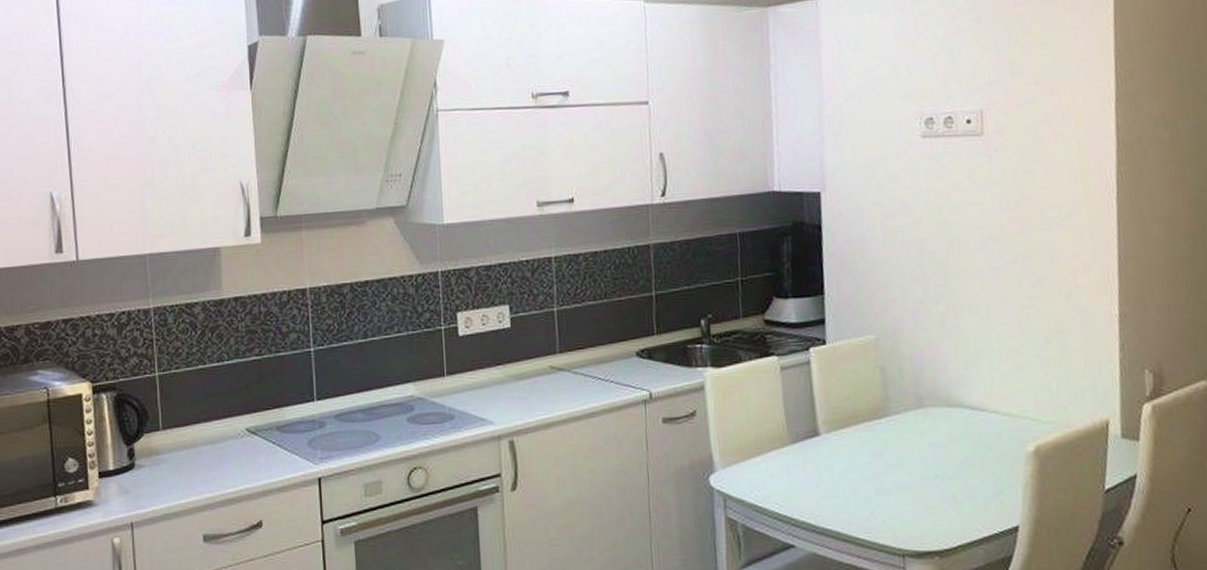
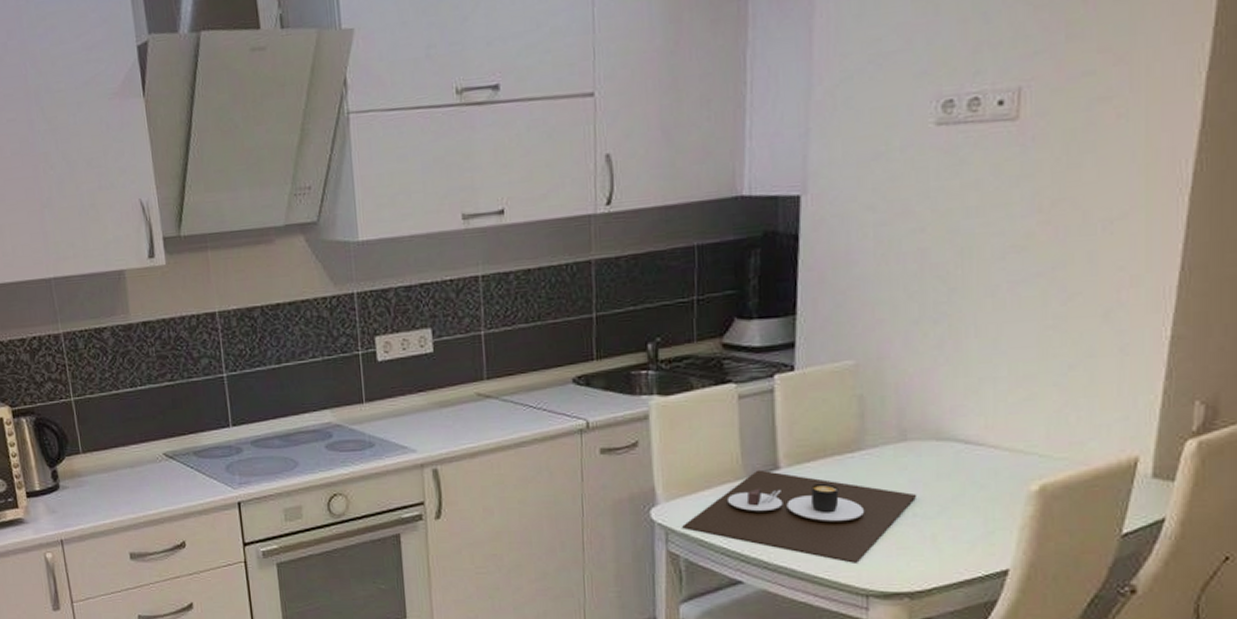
place setting: none [738,436,937,524] -> present [682,469,917,563]

